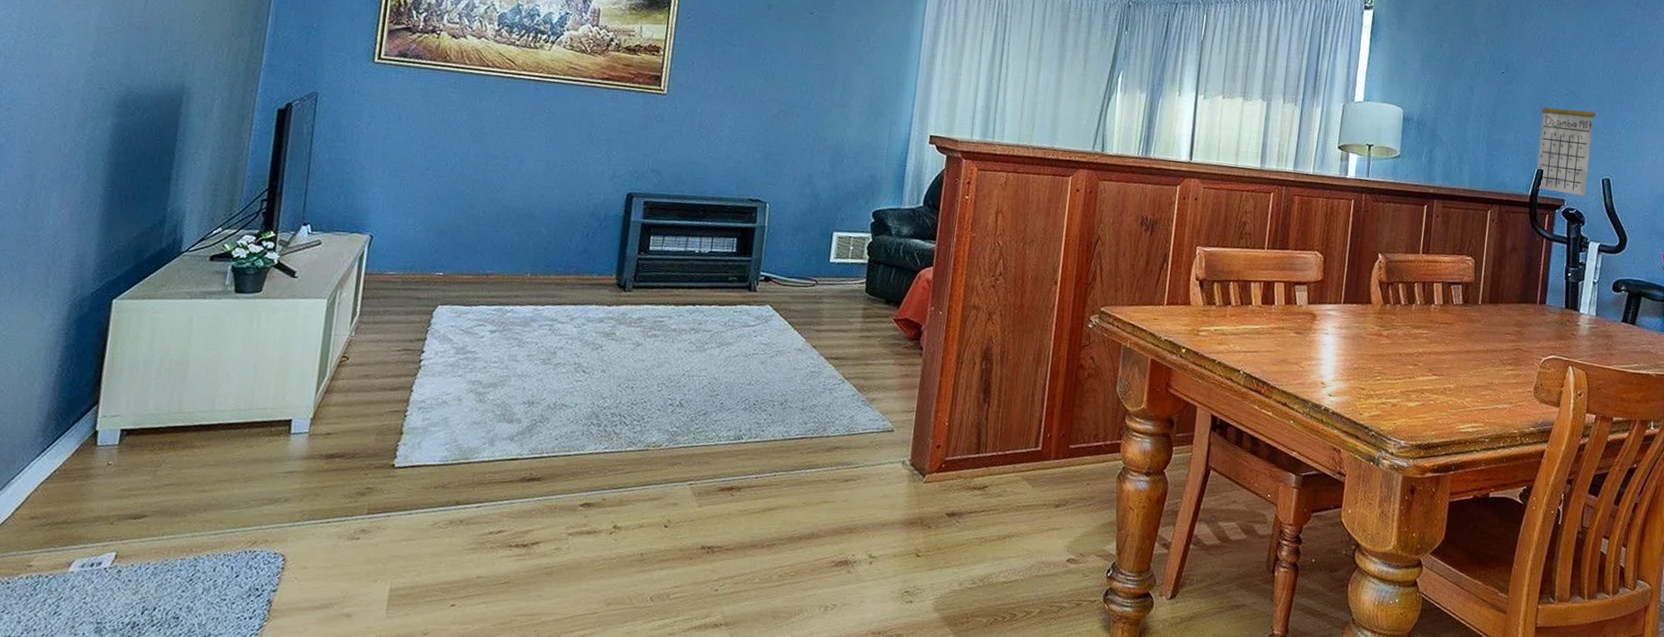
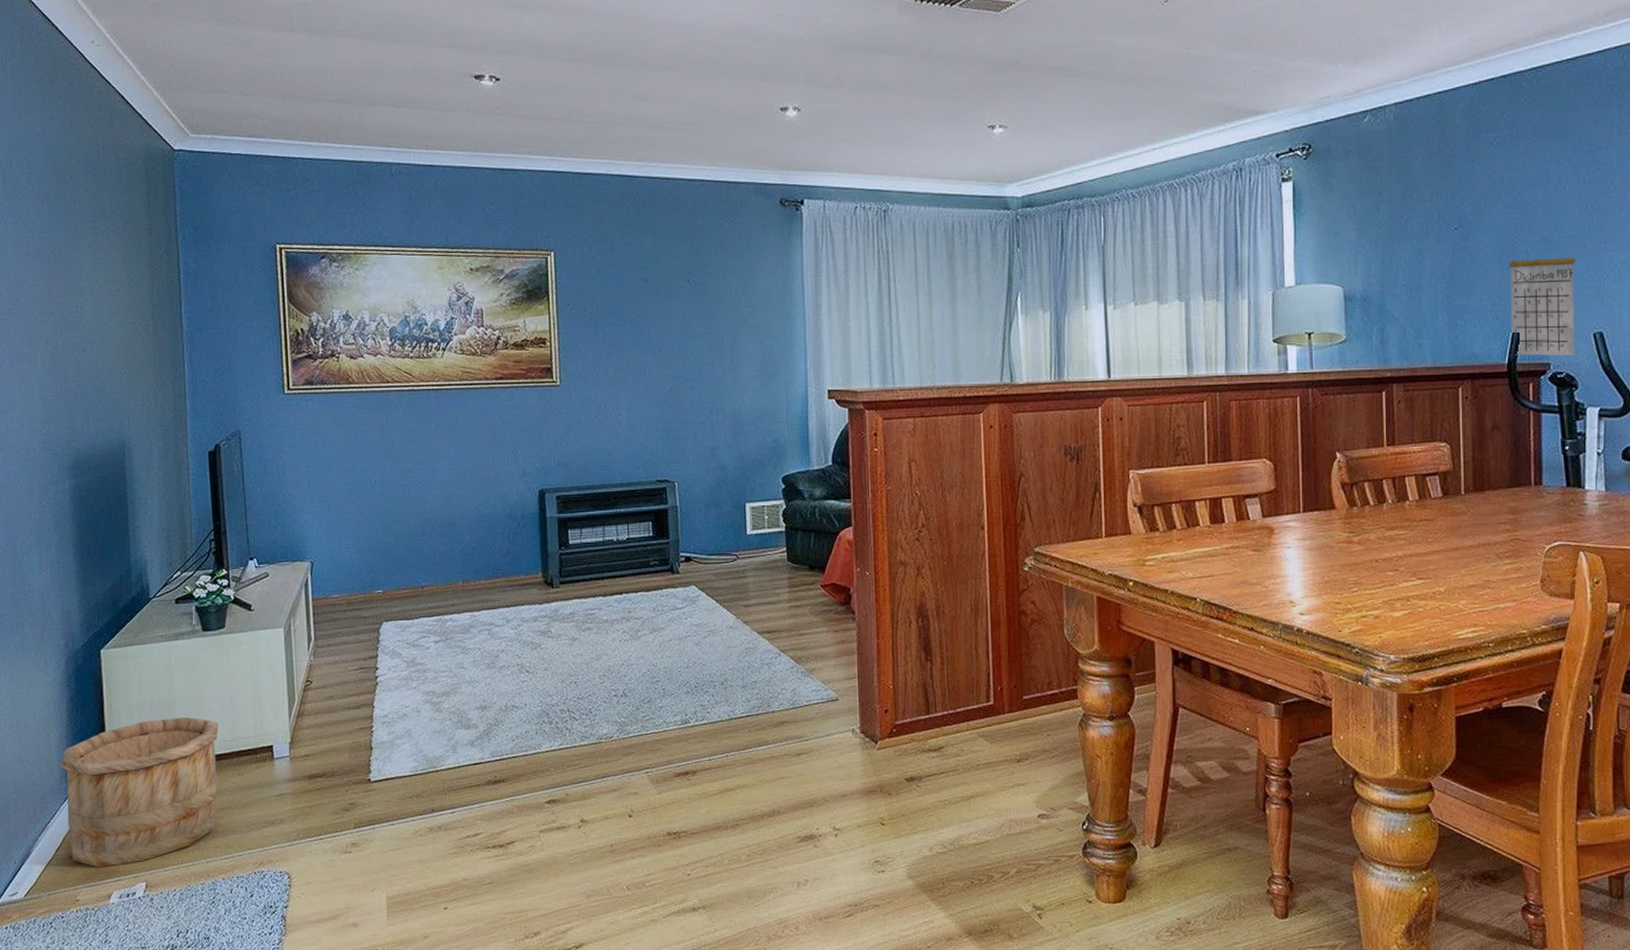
wooden bucket: none [33,379,235,532] -> present [61,718,219,867]

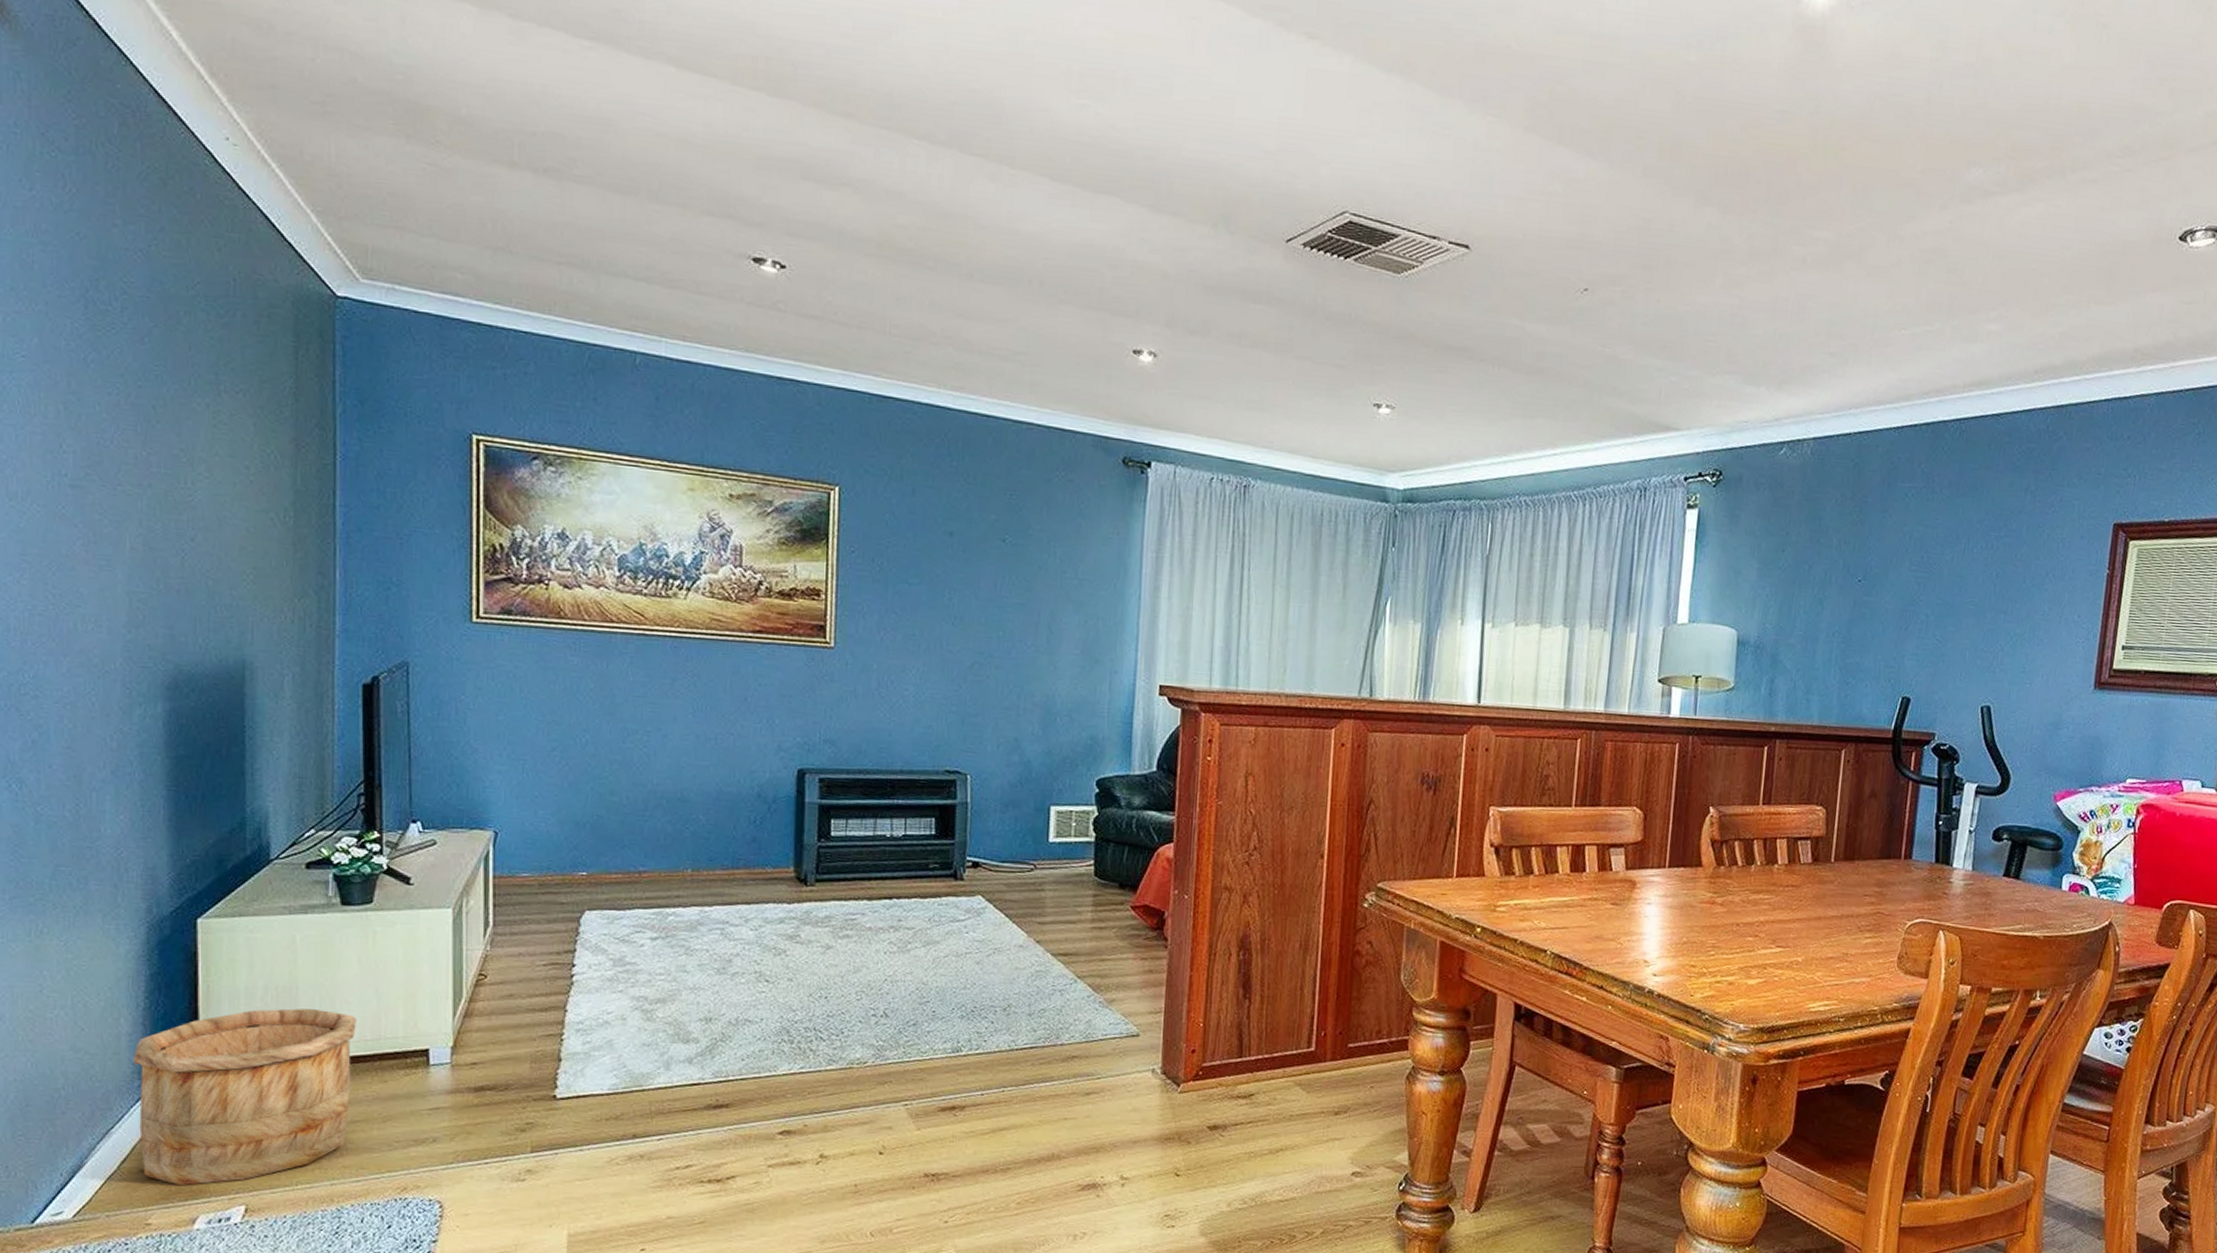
calendar: present [1509,237,1576,357] -> none [1901,600,1974,729]

